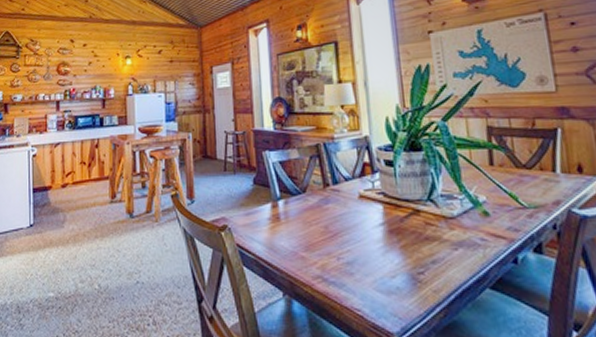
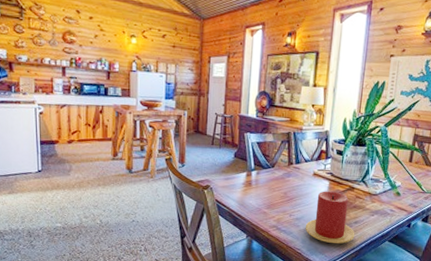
candle: none [361,218,437,297] -> present [305,191,355,244]

